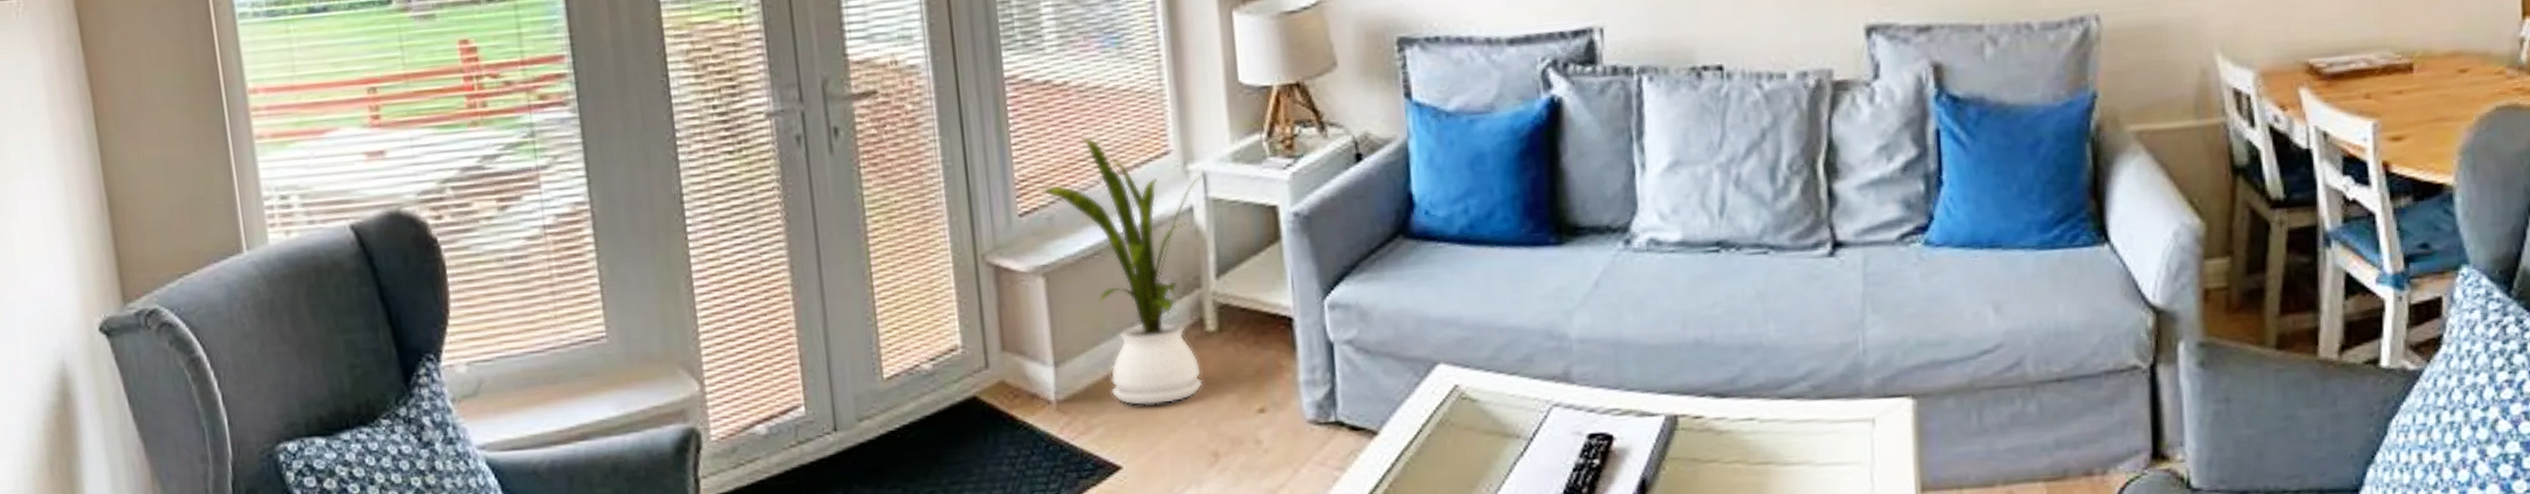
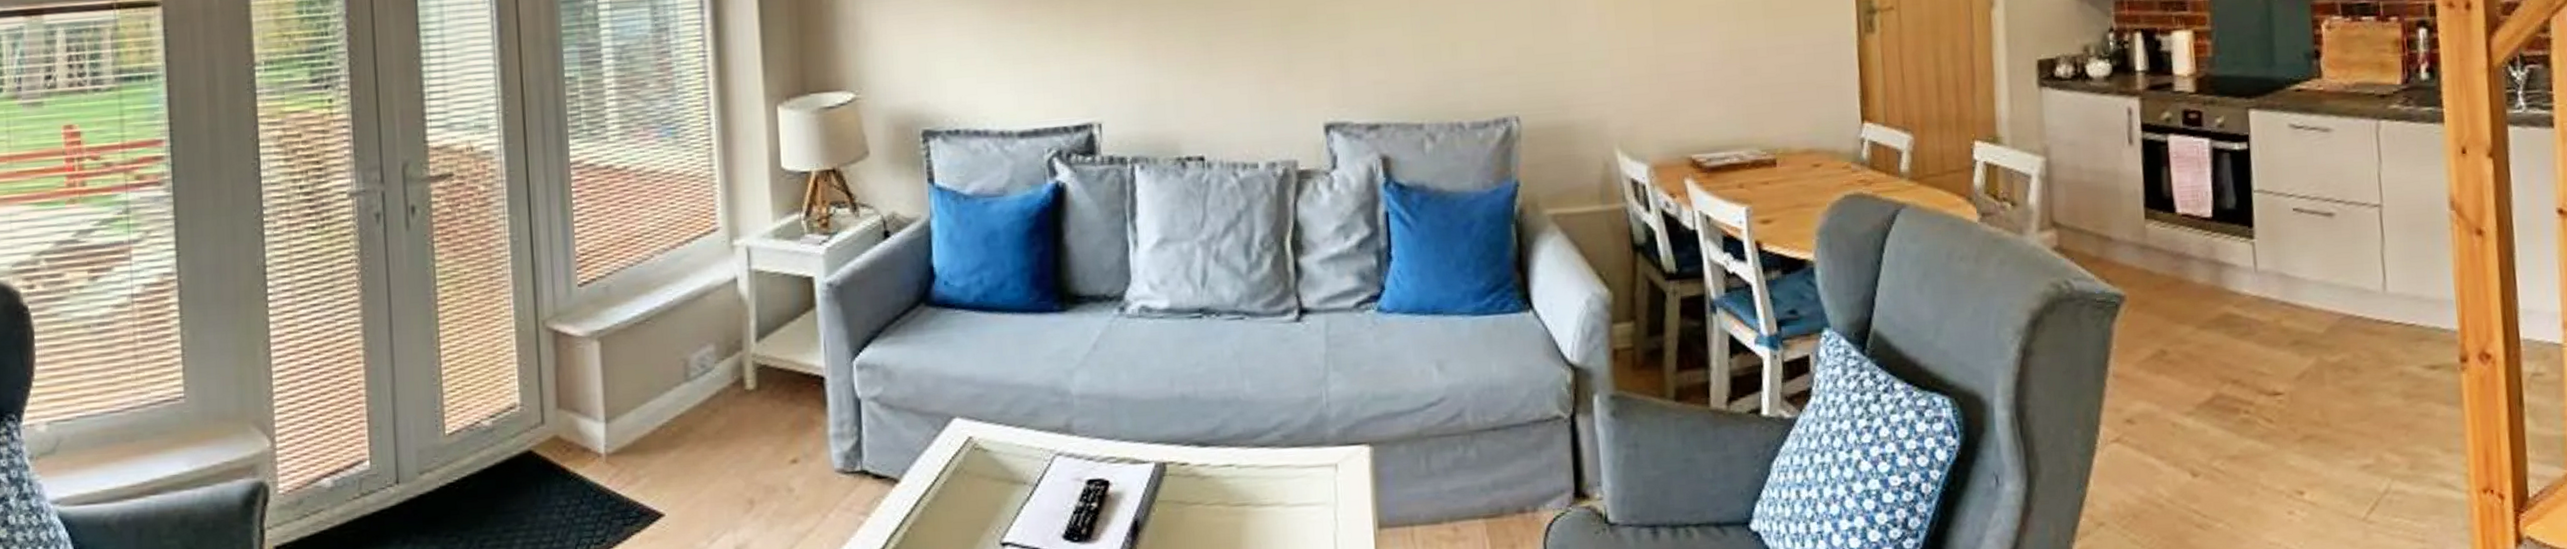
house plant: present [1041,136,1204,406] -> none [600,215,748,458]

